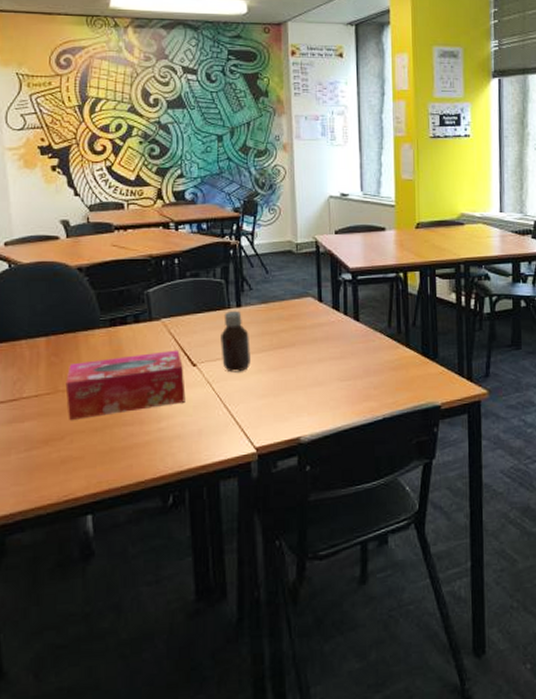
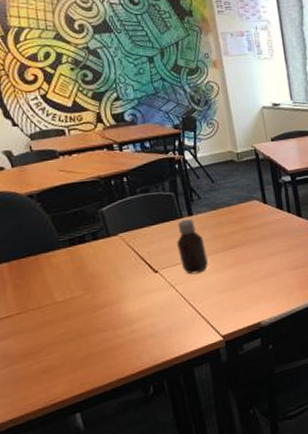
tissue box: present [65,350,186,420] -> none [34,260,153,334]

